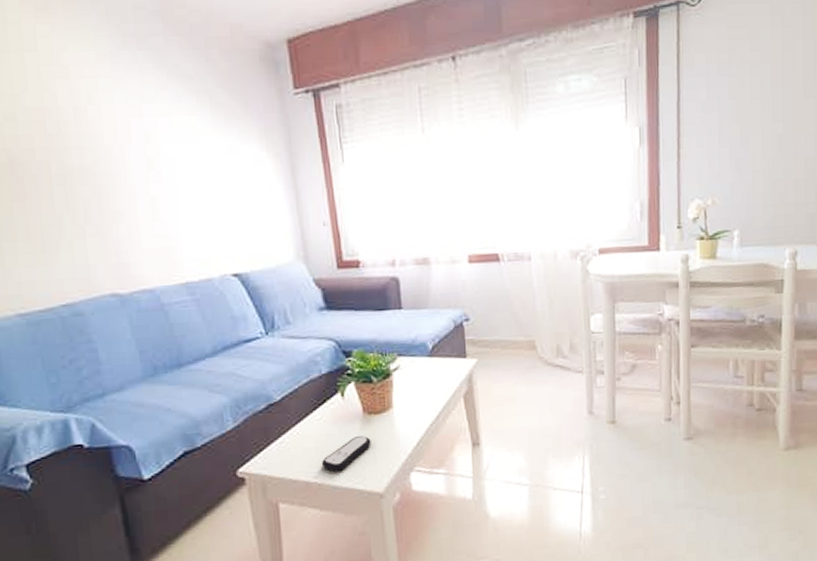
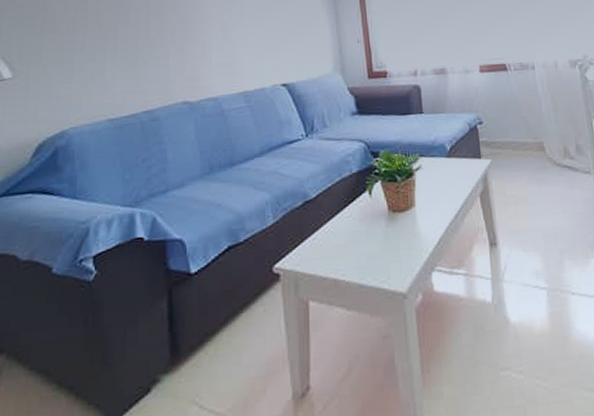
remote control: present [322,435,371,471] -> none [350,233,396,269]

